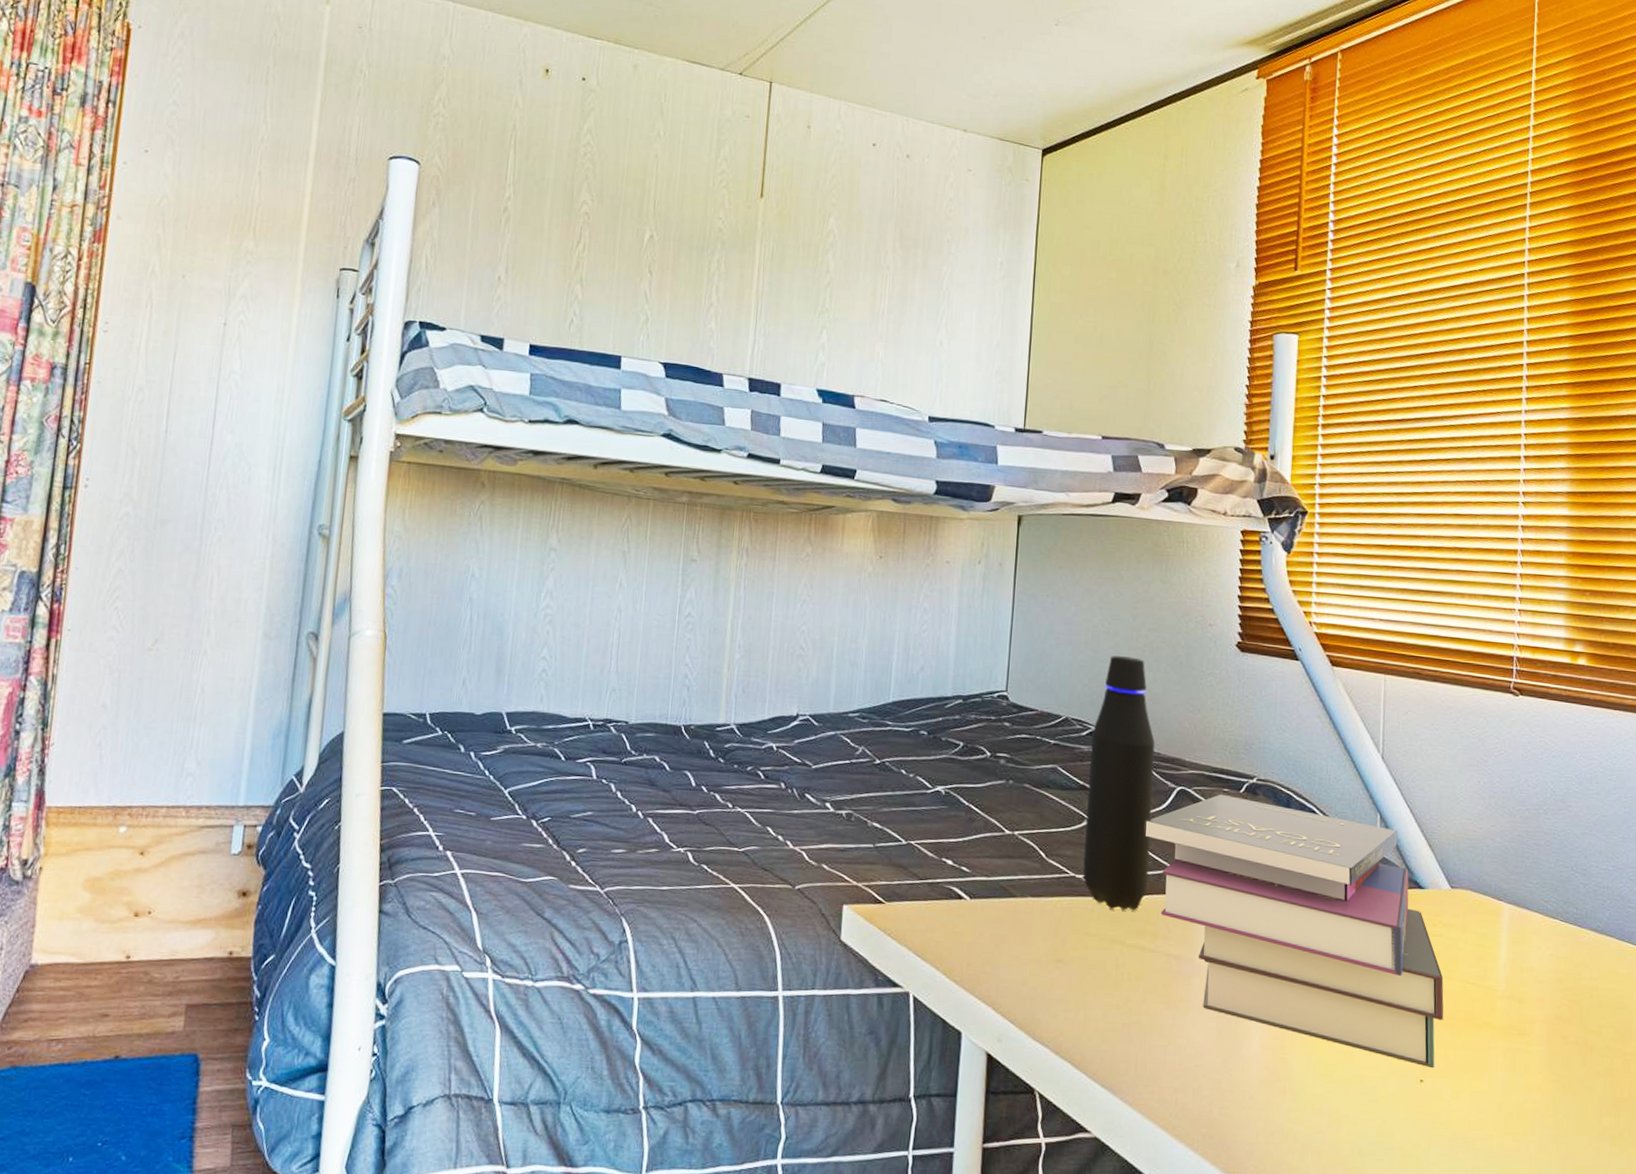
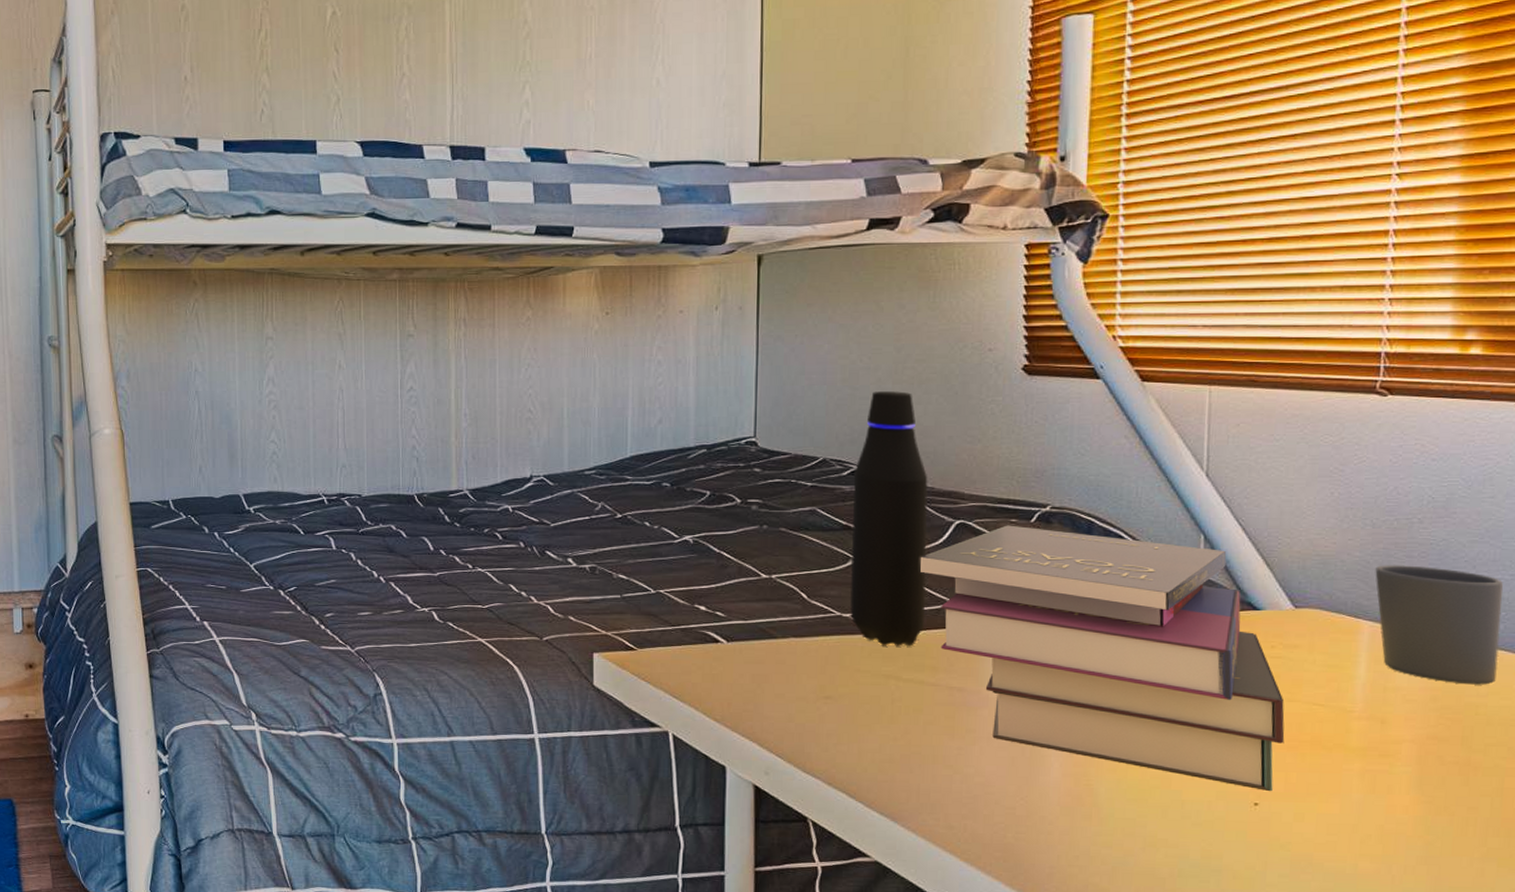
mug: none [1512,851,1608,969] -> present [1375,565,1504,685]

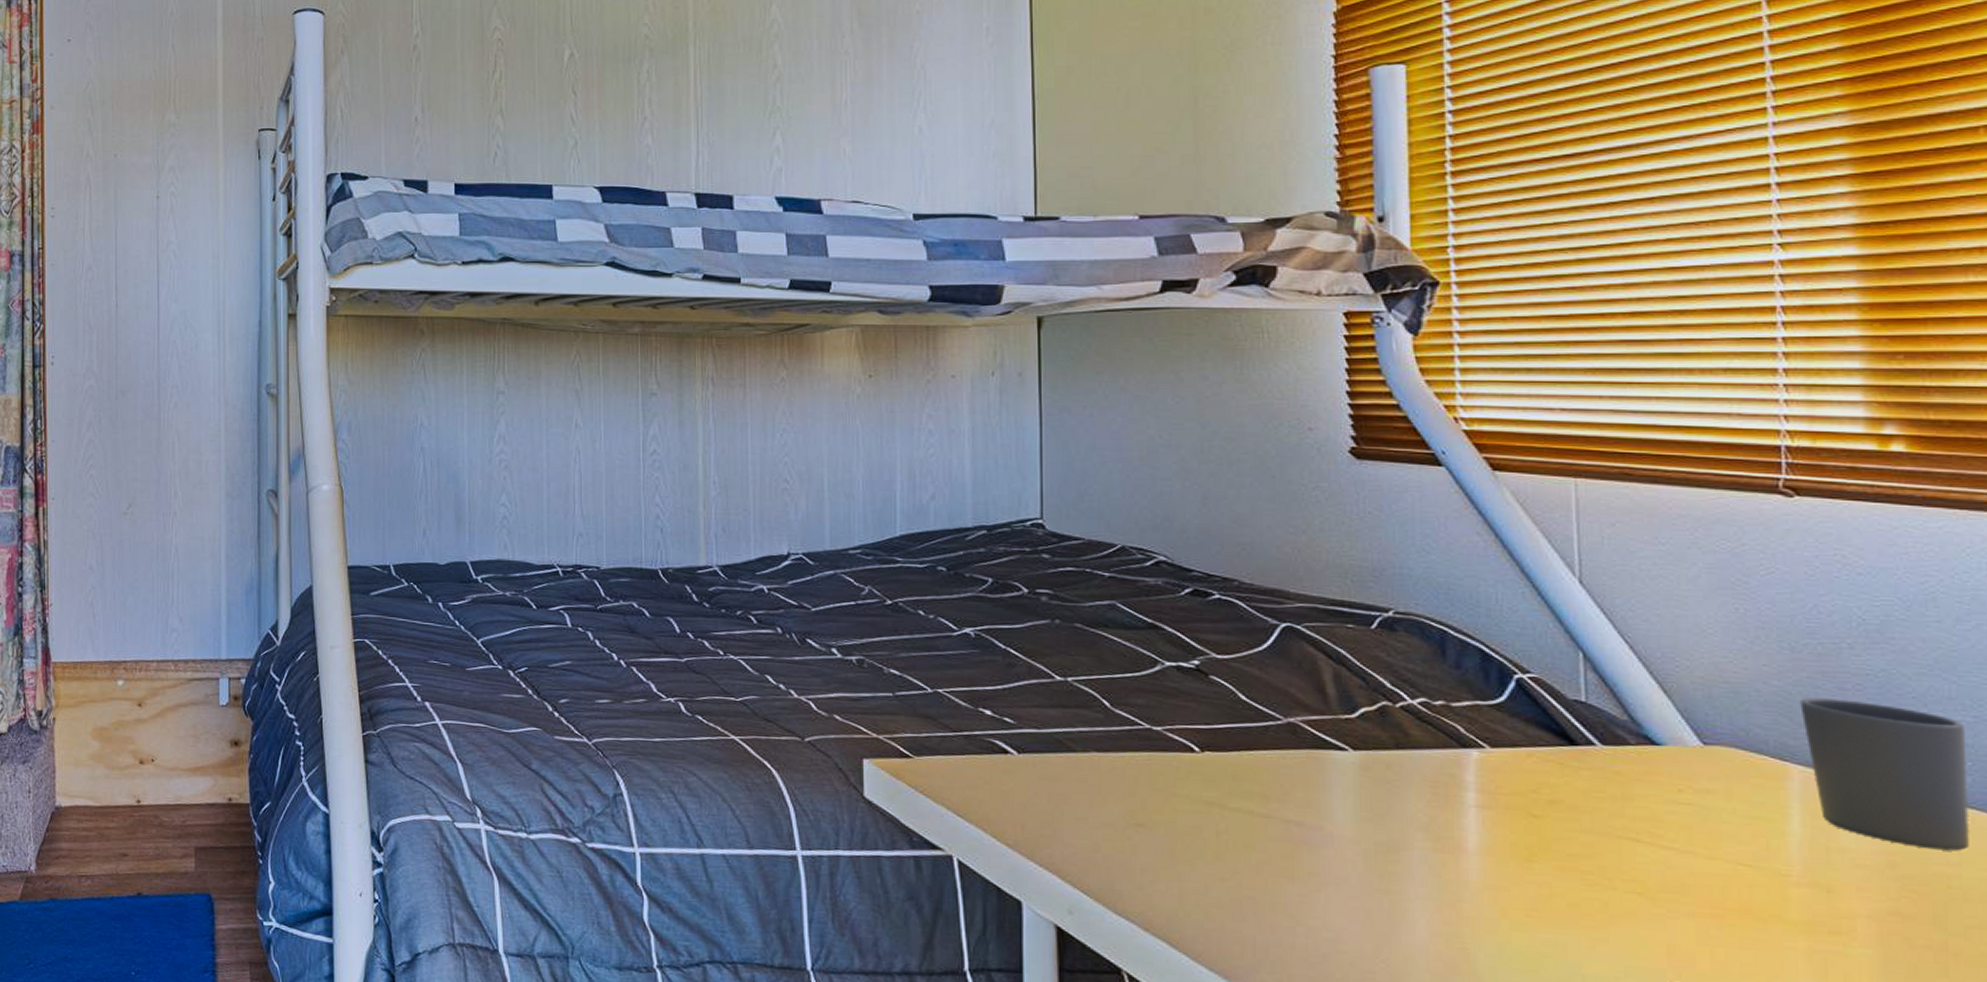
water bottle: present [850,391,928,647] -> none [1158,472,1252,769]
books: present [919,525,1285,792] -> none [1241,631,1706,971]

